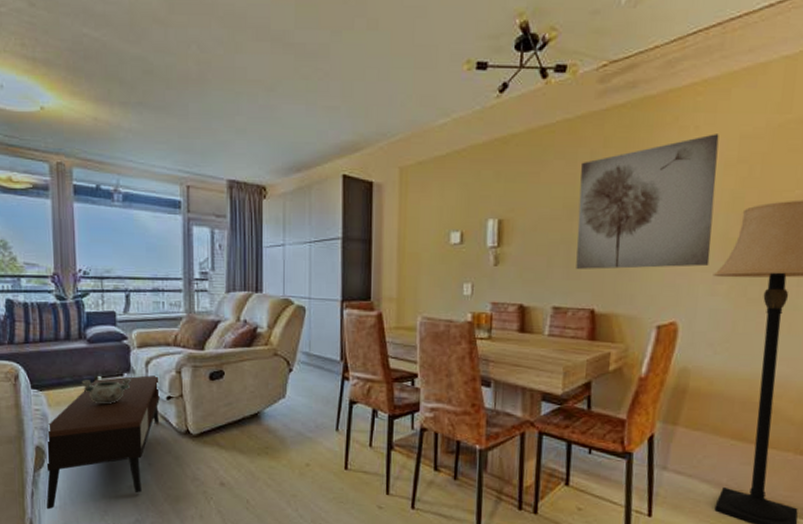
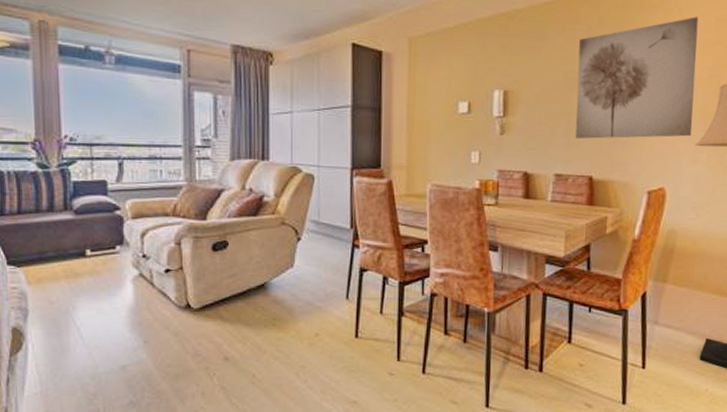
coffee table: present [46,374,160,510] -> none [24,246,157,397]
decorative bowl: present [81,377,132,405] -> none [67,250,126,280]

